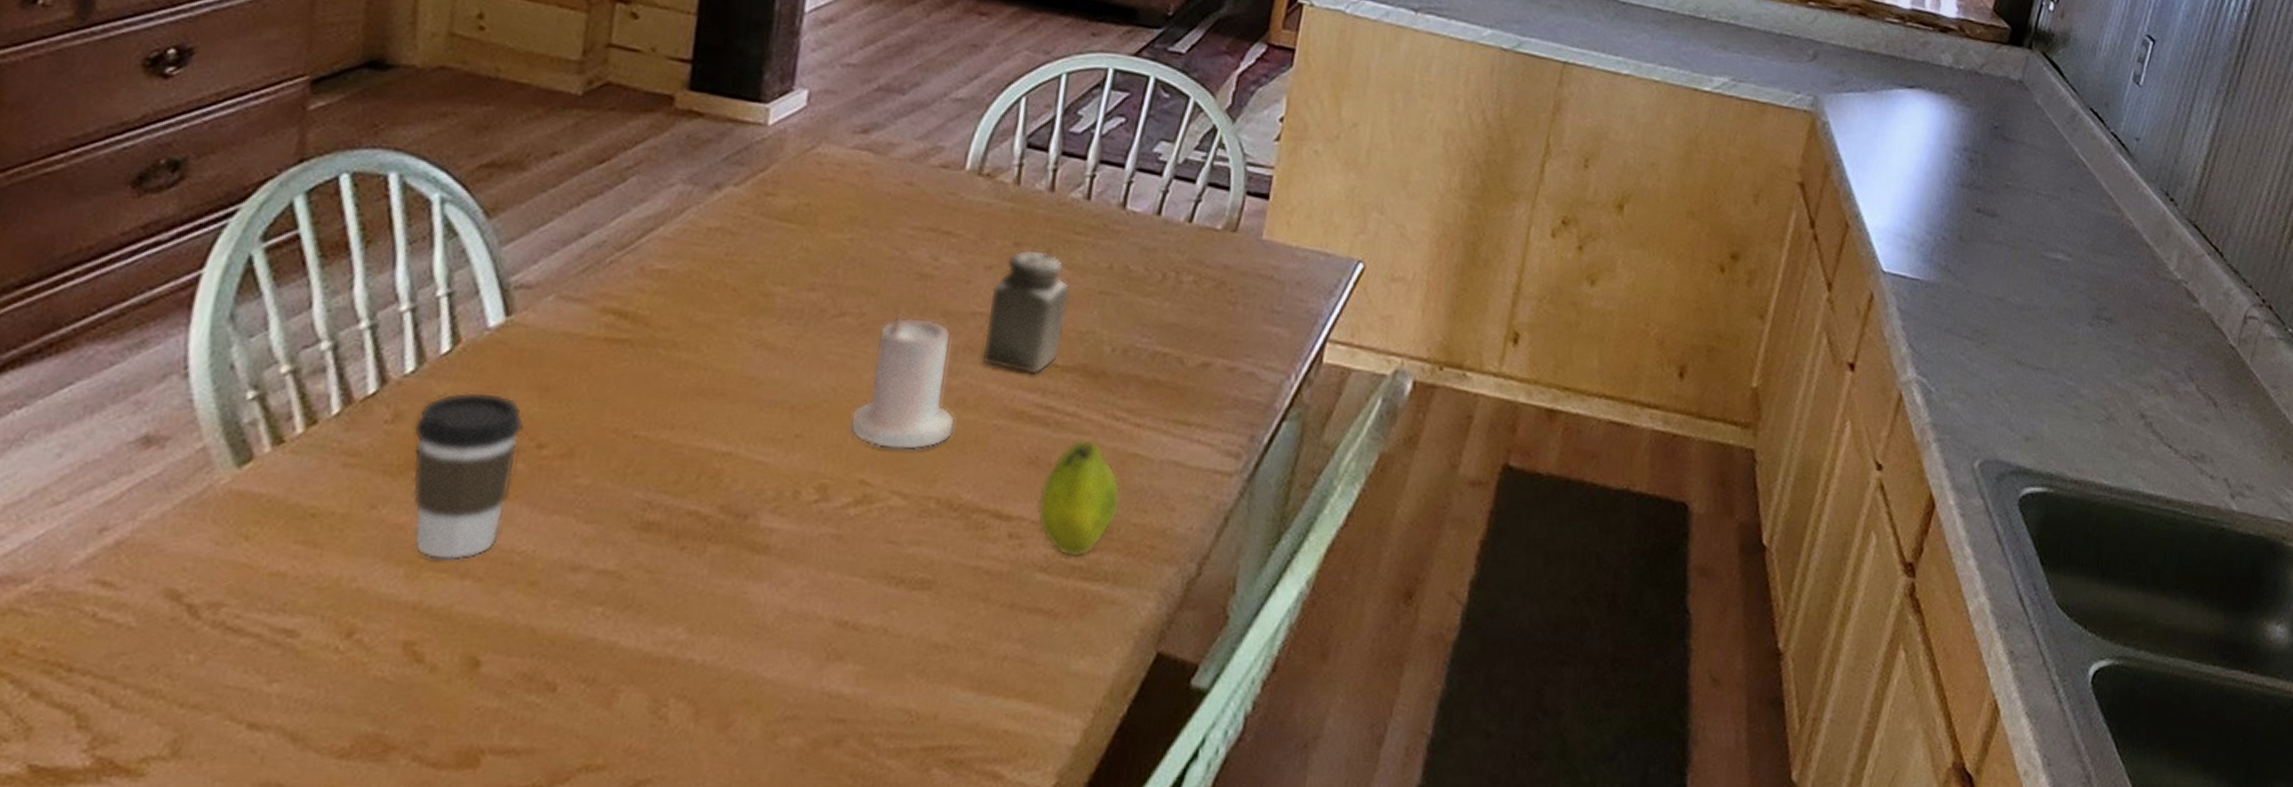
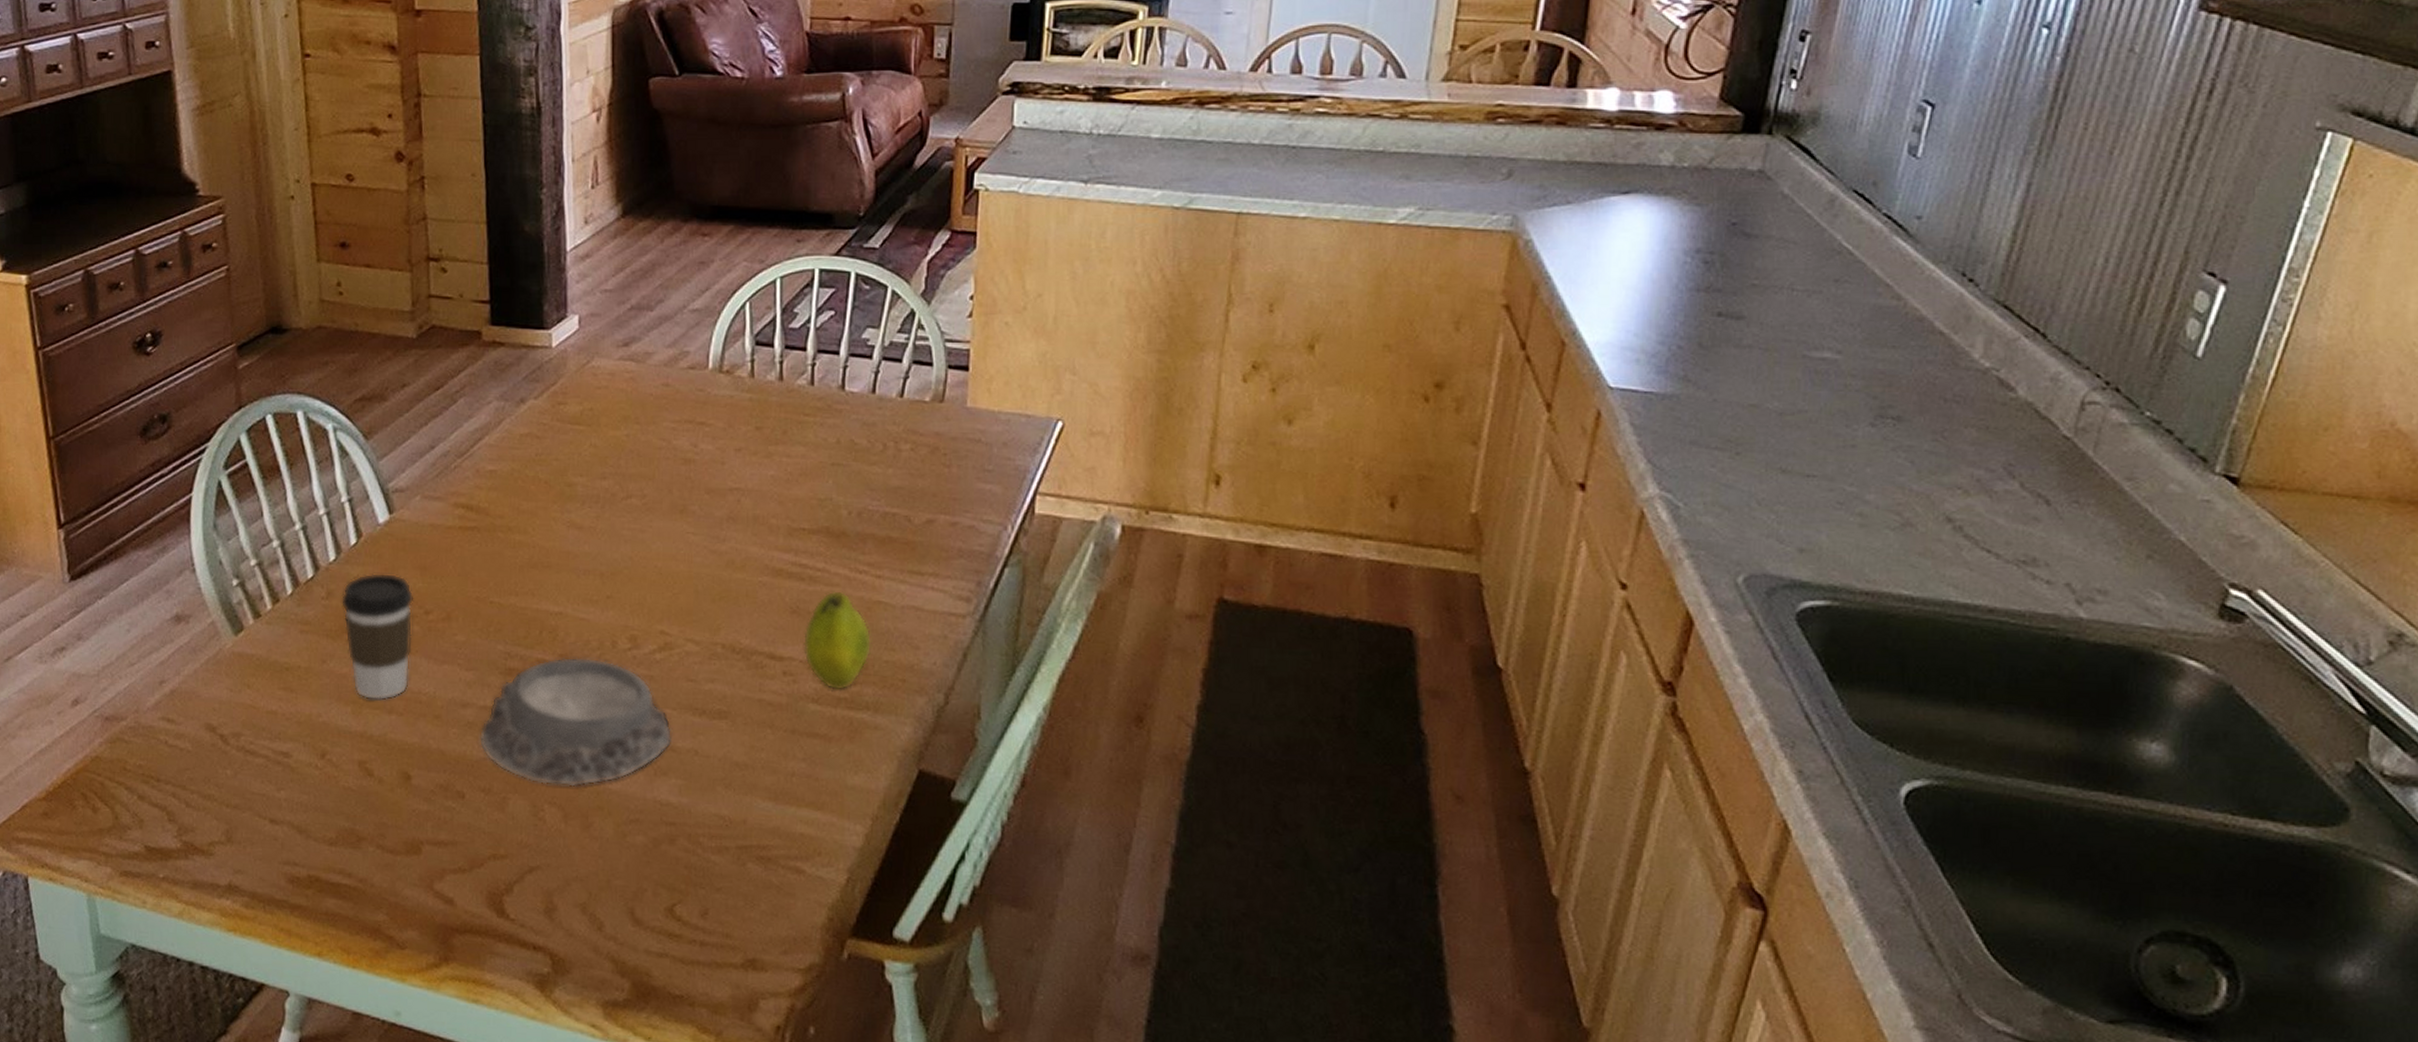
mortar: none [588,509,858,675] -> present [479,657,673,787]
candle: present [849,314,956,451] -> none [646,493,729,606]
salt shaker: present [980,249,1071,375] -> none [741,432,807,538]

